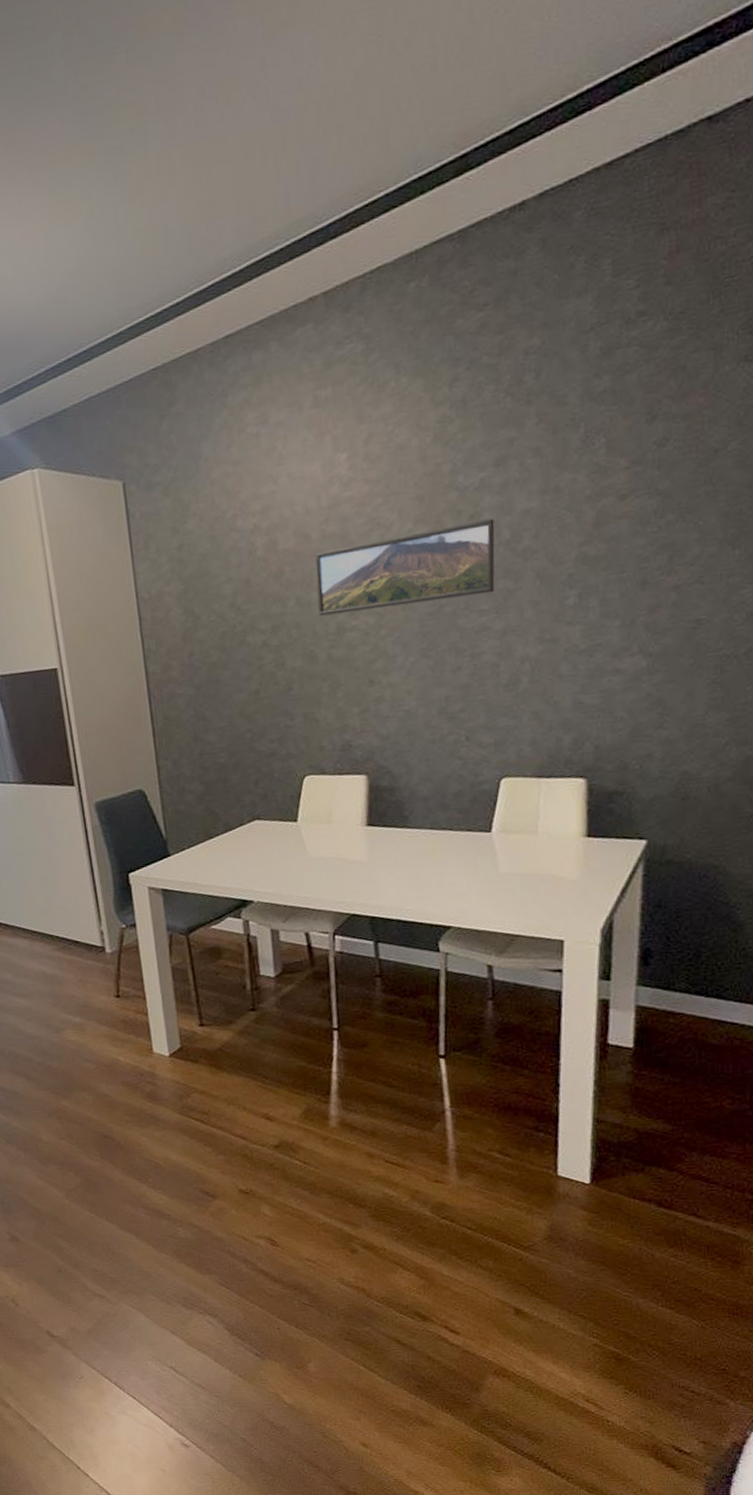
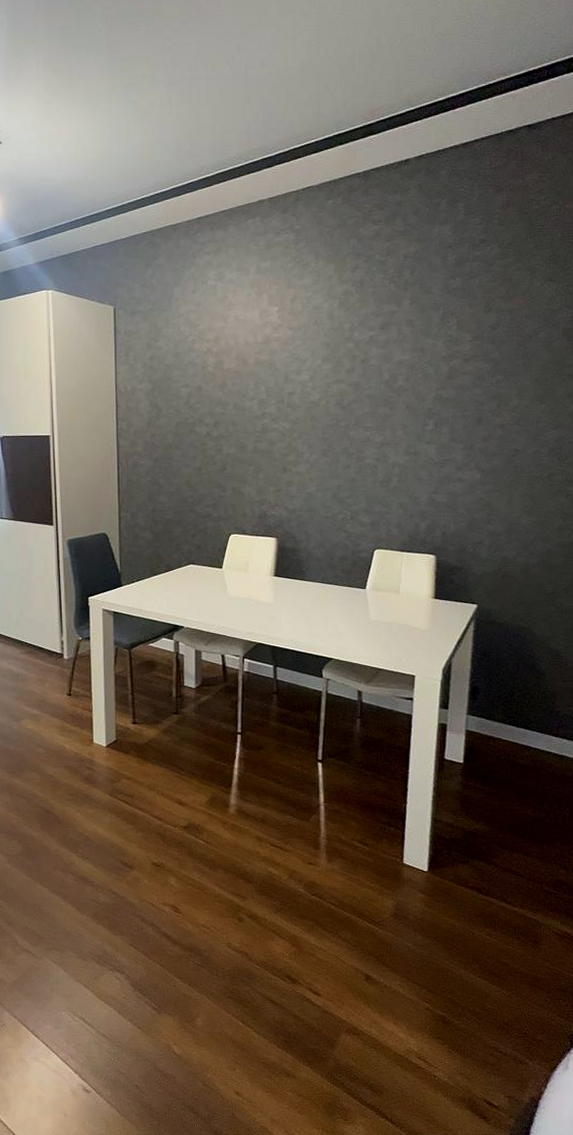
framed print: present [315,518,495,616] -> none [249,364,379,419]

